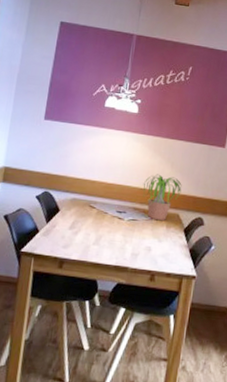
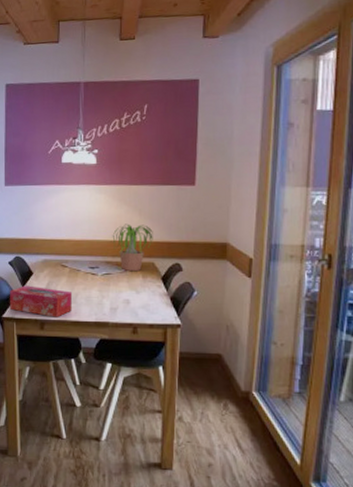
tissue box: none [30,221,97,258] -> present [10,285,73,317]

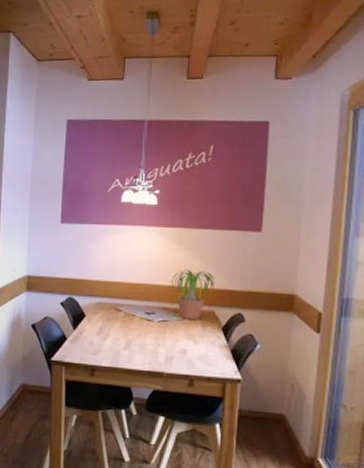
tissue box: present [10,285,73,317] -> none [60,328,126,364]

